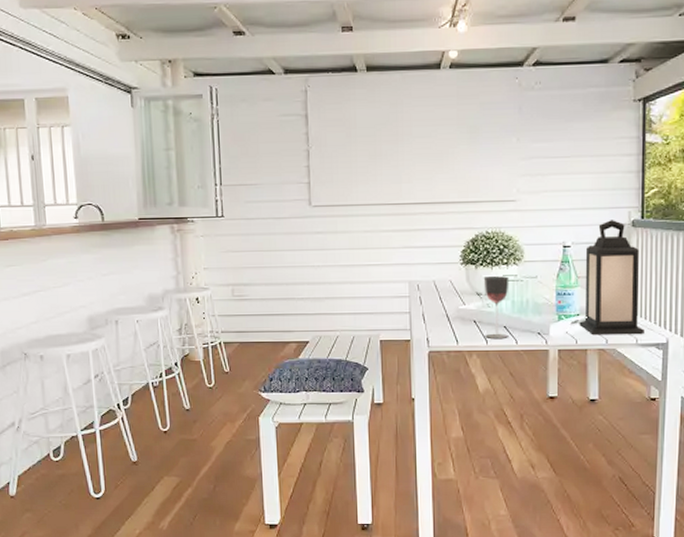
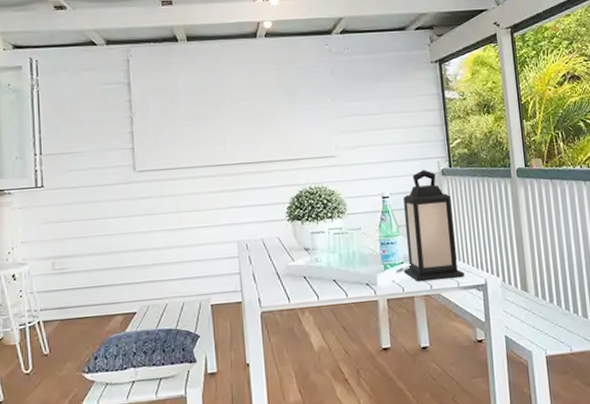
wineglass: present [485,276,509,338] -> none [311,229,338,294]

